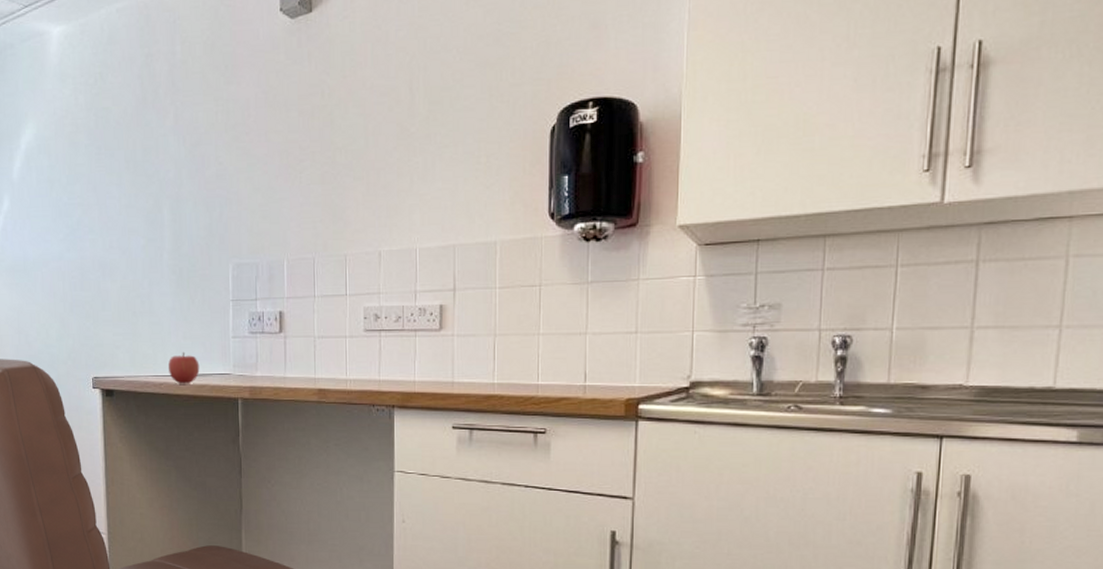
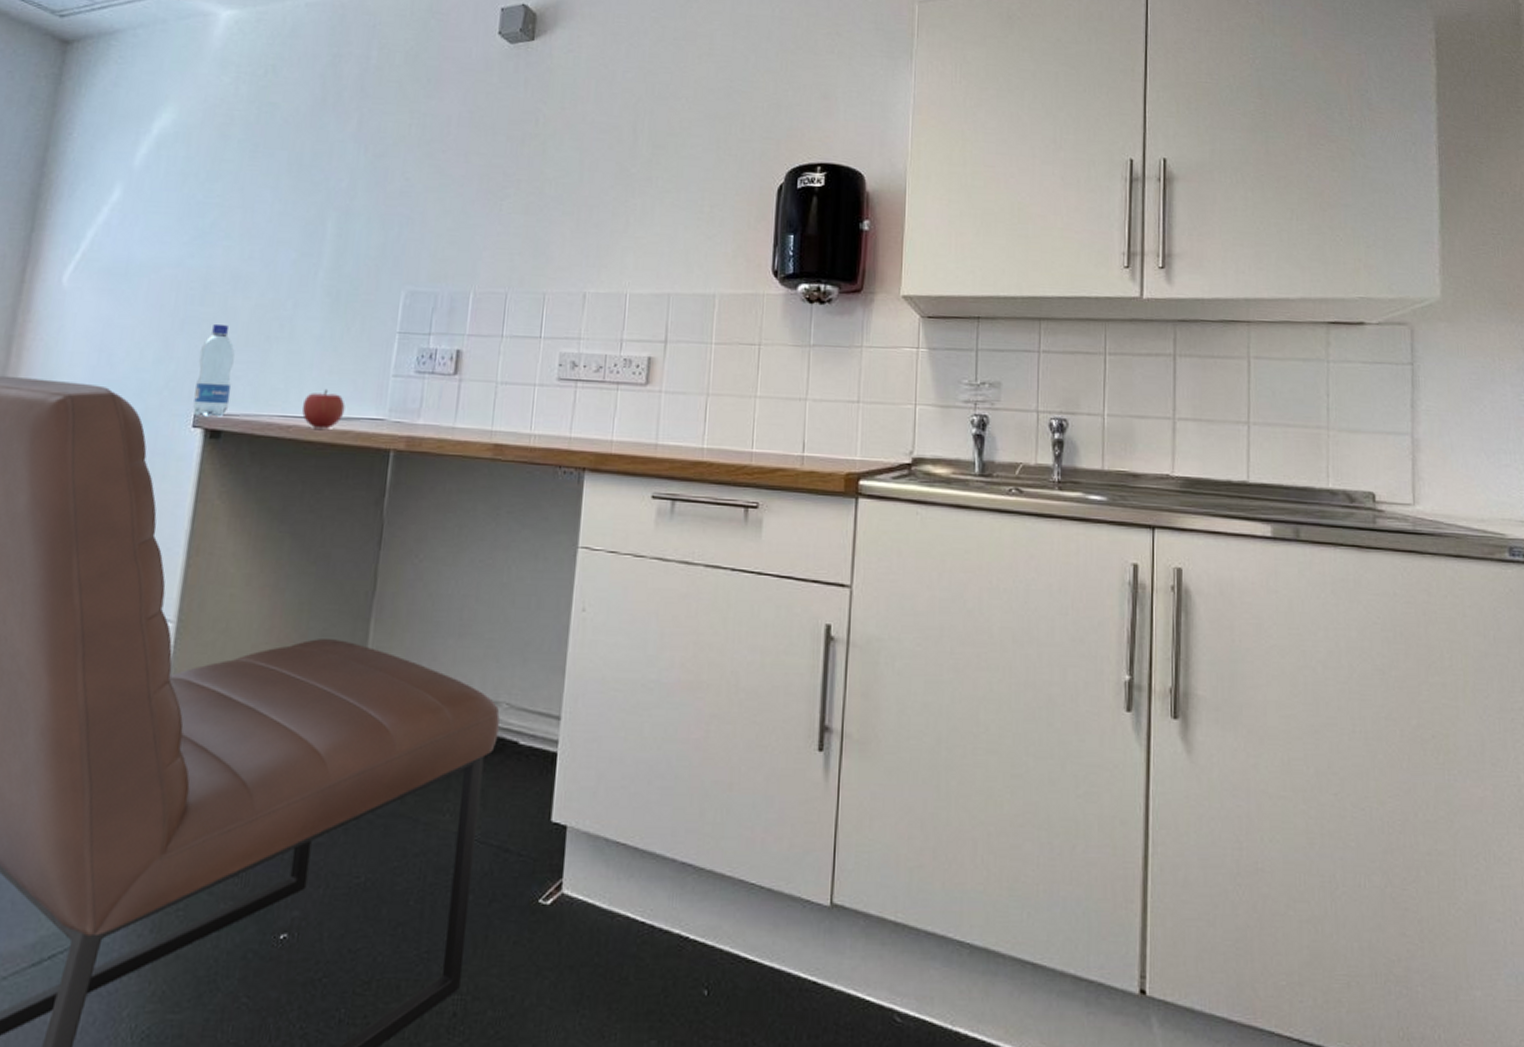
bottle: none [87,304,116,380] -> present [193,323,235,417]

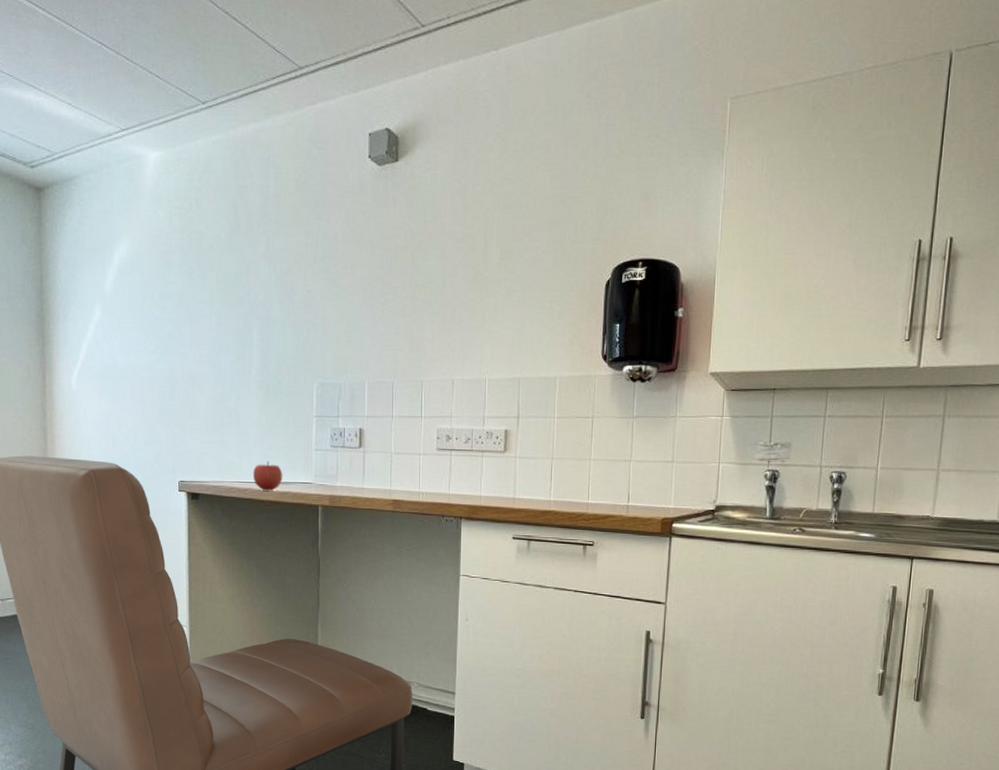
bottle: present [193,323,235,417] -> none [175,413,202,484]

